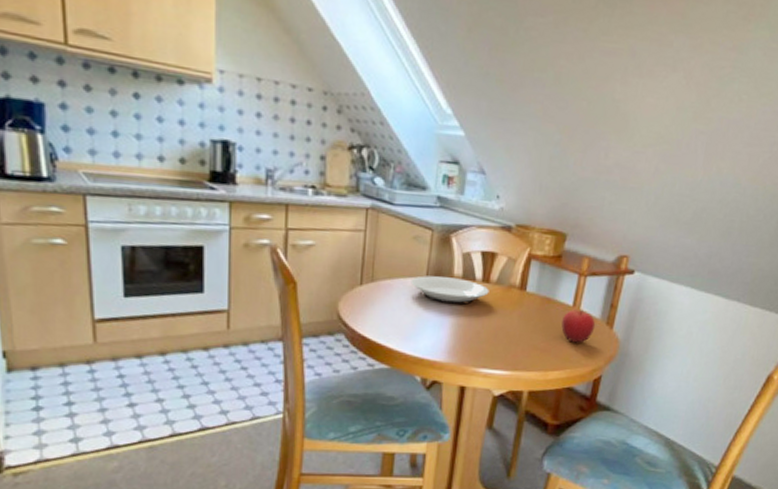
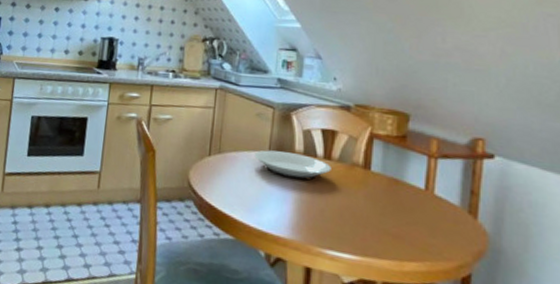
fruit: present [561,309,596,343] -> none [414,193,455,233]

